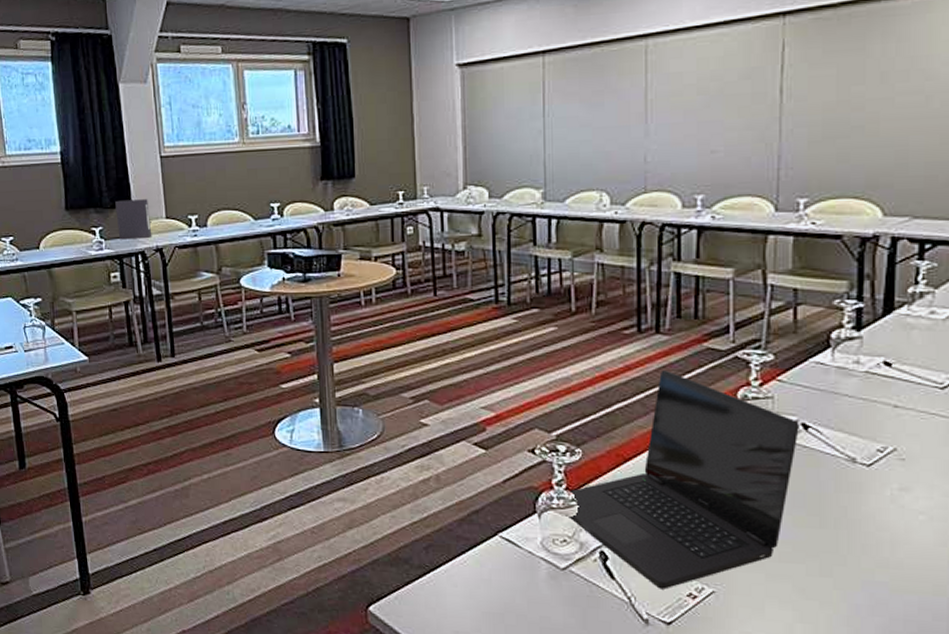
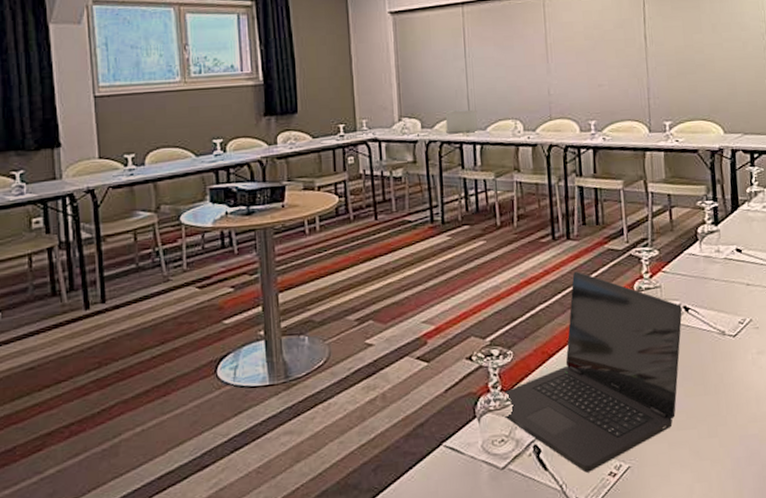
binder: present [115,199,152,240] -> none [40,140,83,183]
laptop: none [517,178,555,205] -> present [445,109,478,133]

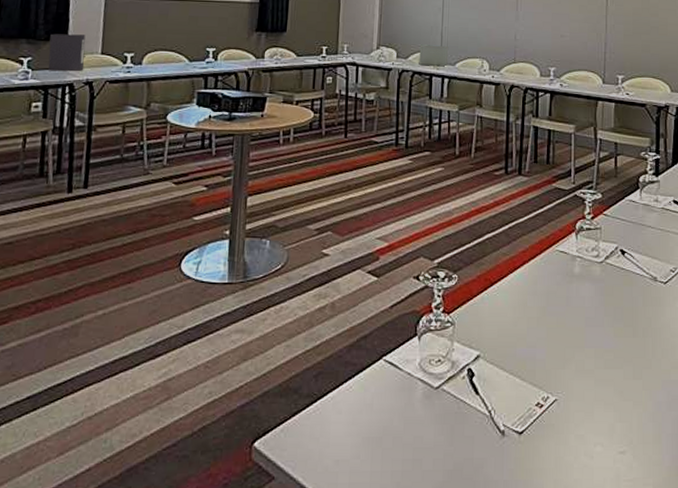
binder: none [40,140,83,183] -> present [48,33,86,72]
laptop: present [502,271,682,473] -> none [441,205,619,401]

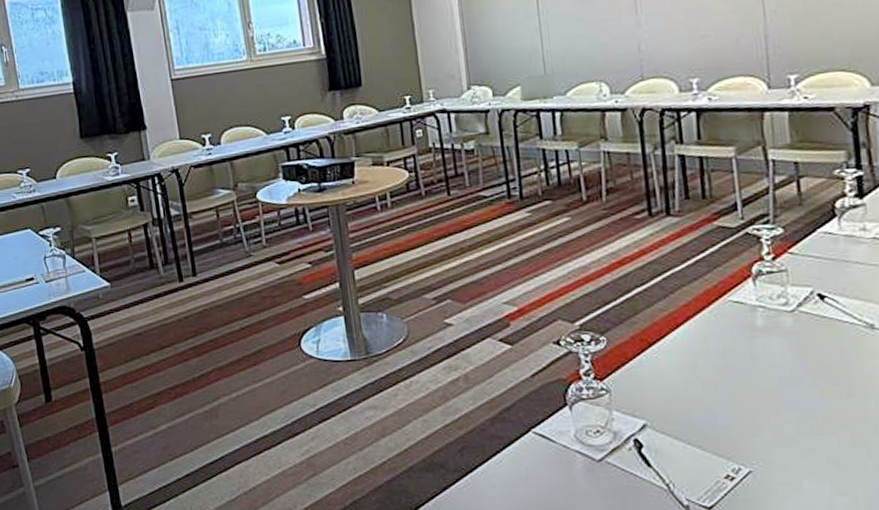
binder: present [48,33,86,72] -> none [129,122,168,164]

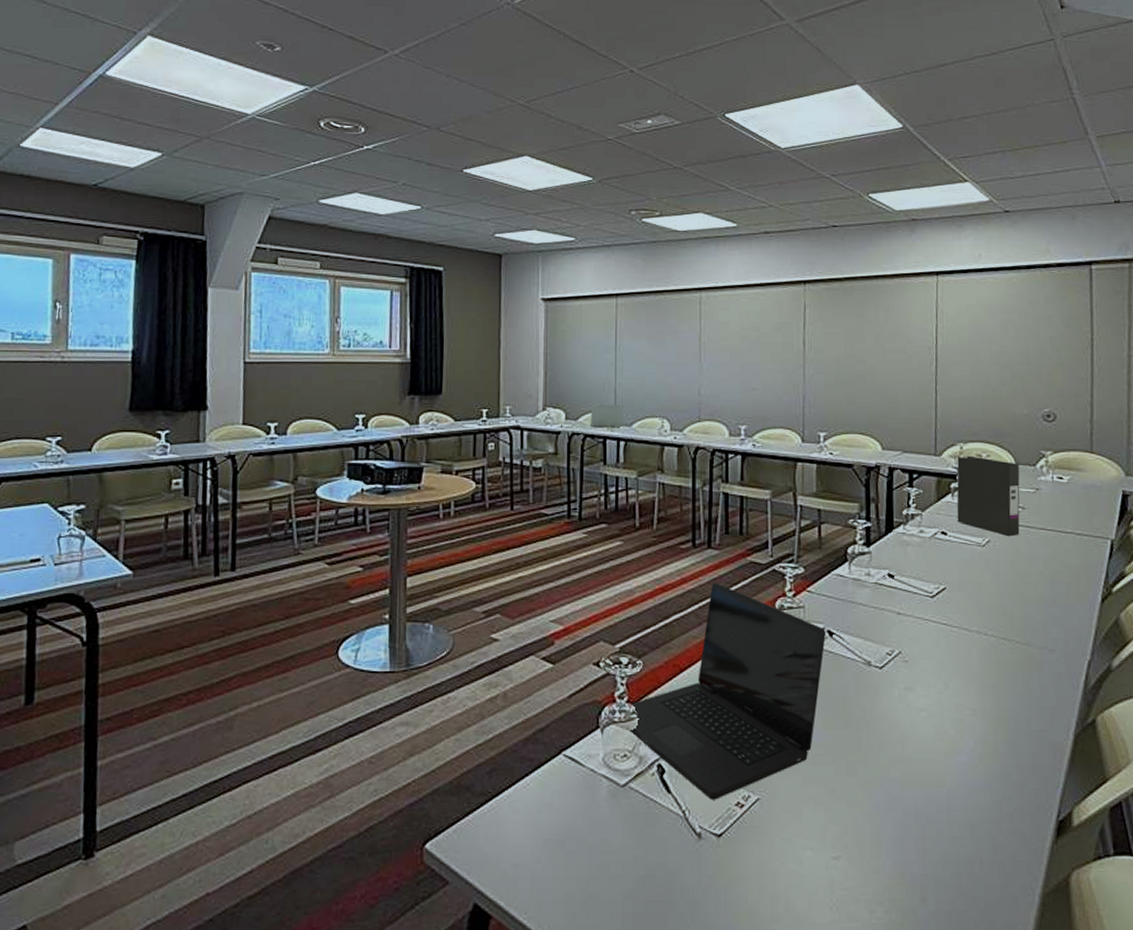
laptop: none [595,251,816,473] -> present [627,582,826,800]

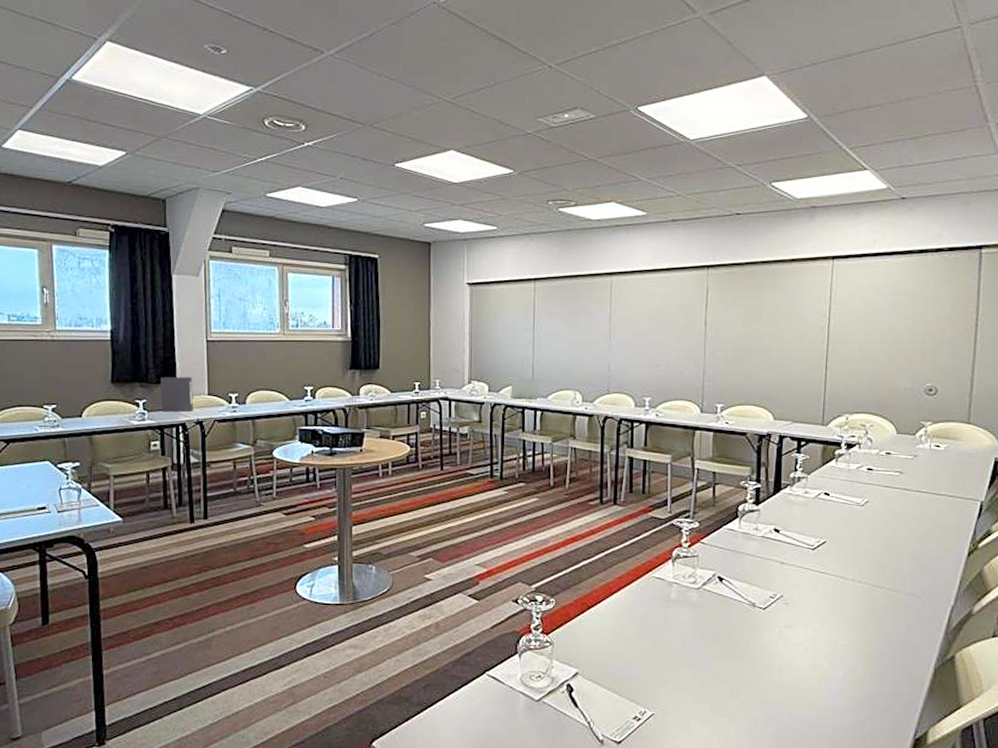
binder: none [187,404,226,445] -> present [160,377,194,413]
laptop: present [627,582,826,800] -> none [541,534,716,714]
binder: present [956,455,1020,536] -> none [839,425,901,497]

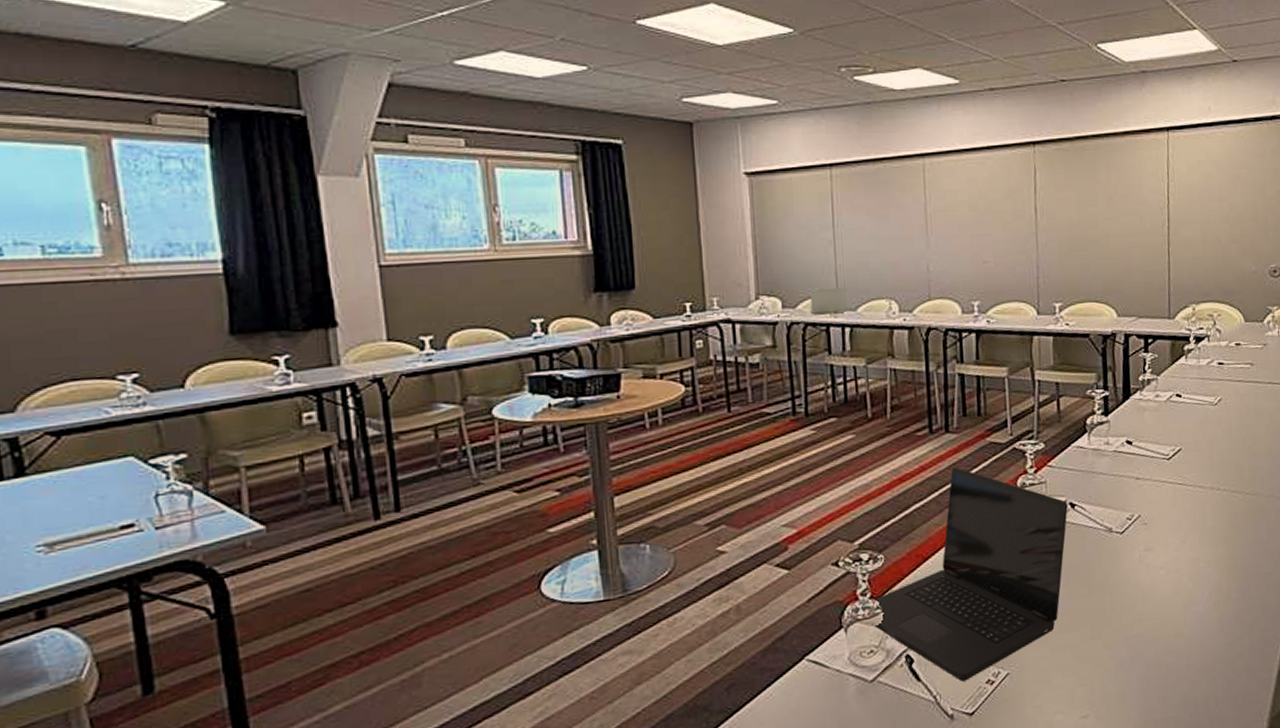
binder: present [160,377,194,413] -> none [310,318,367,370]
laptop: none [541,534,716,714] -> present [871,466,1068,682]

